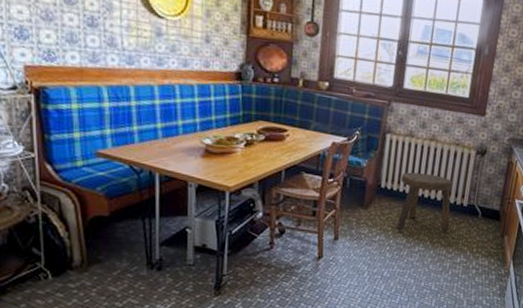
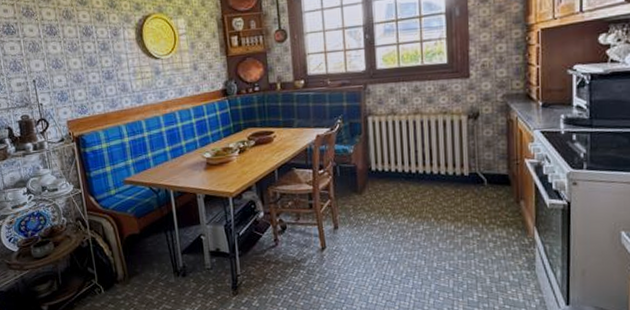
stool: present [396,172,452,231] -> none [391,148,452,212]

